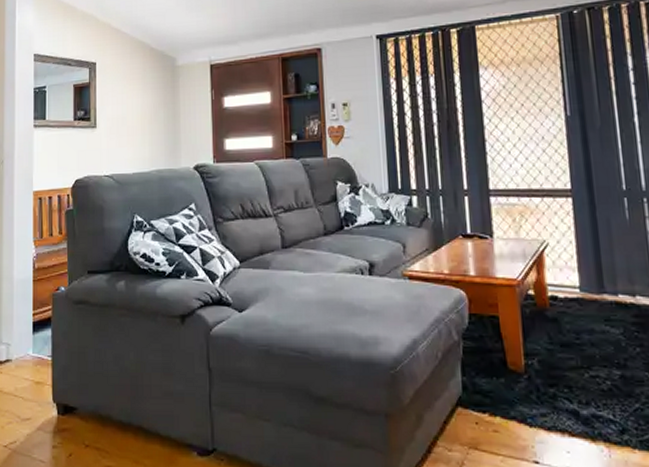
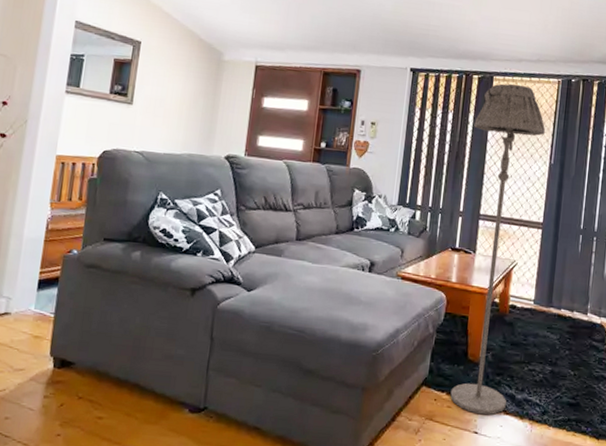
floor lamp: none [462,29,569,439] -> present [450,83,546,415]

